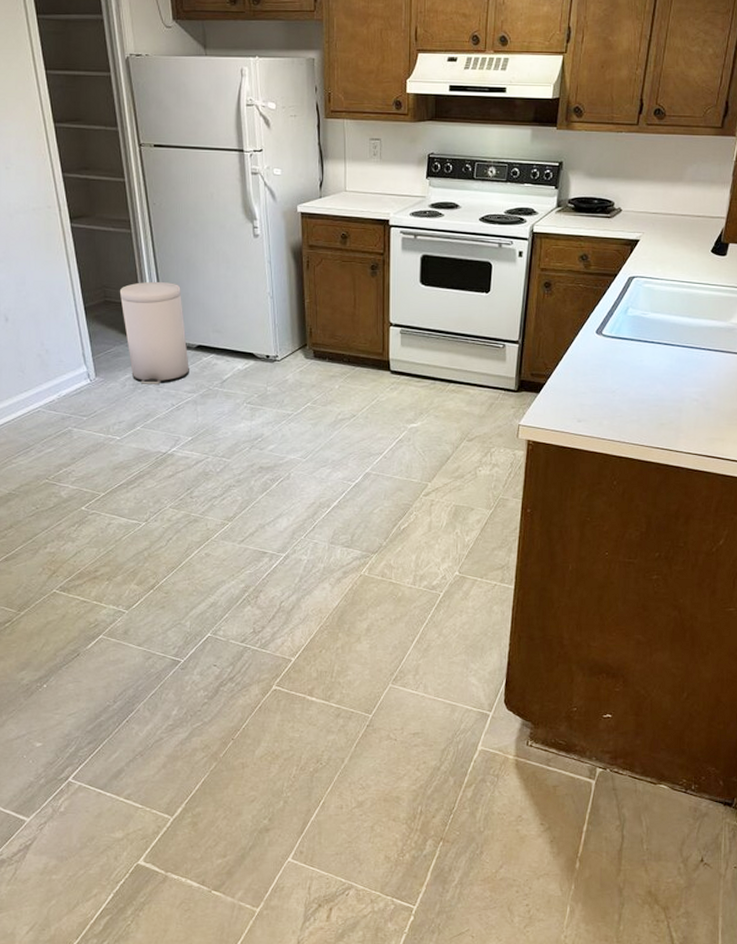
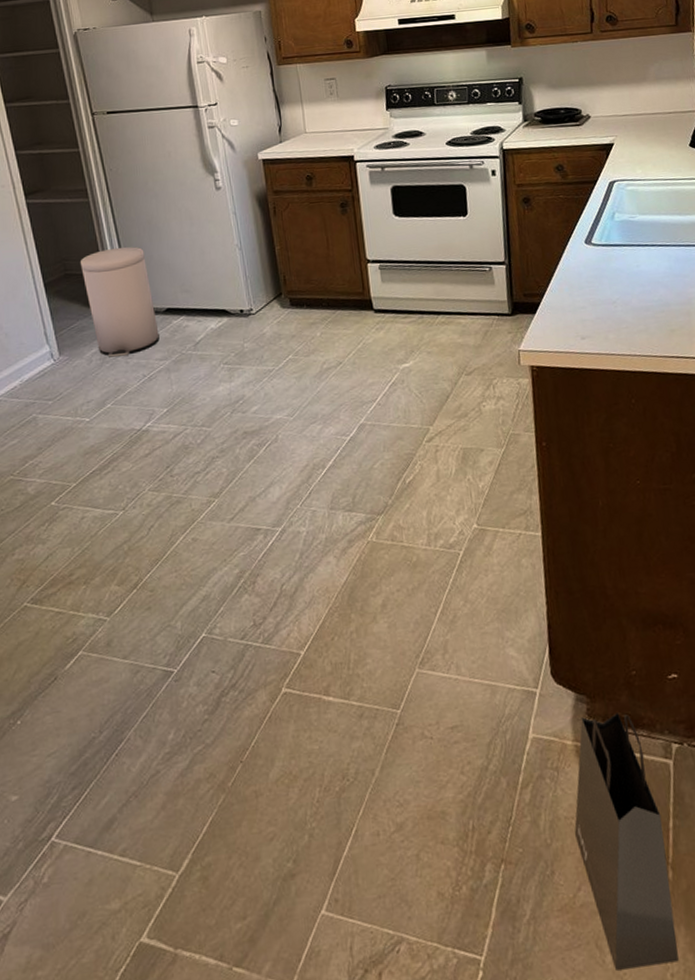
shopping bag: none [505,739,578,928] -> present [574,713,679,971]

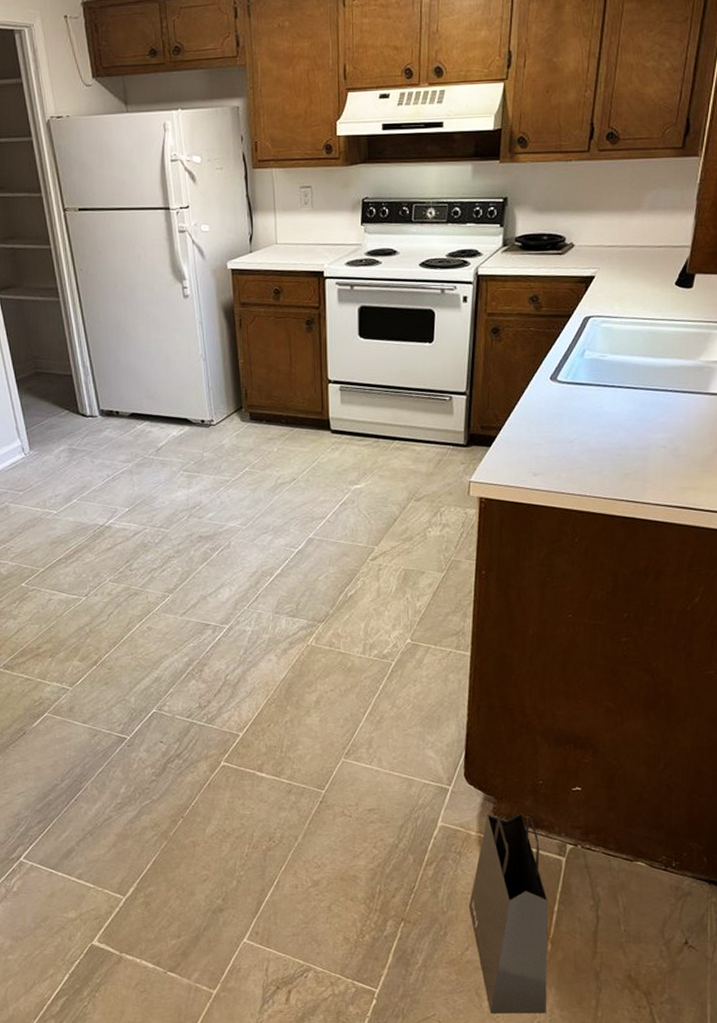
pedal bin: present [80,246,160,358] -> none [50,349,124,456]

